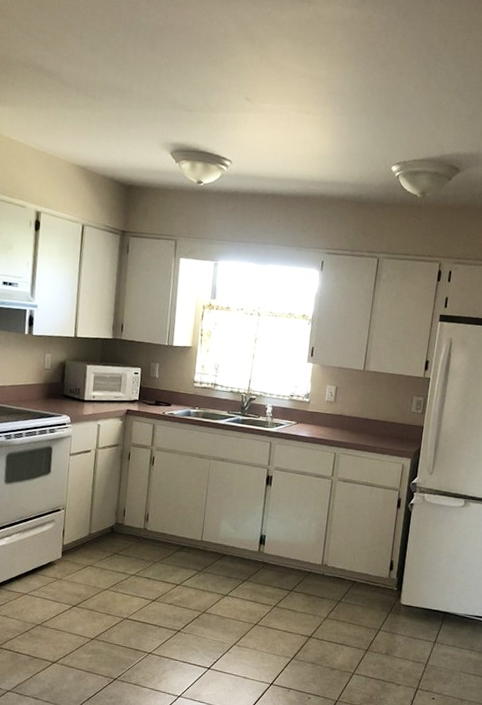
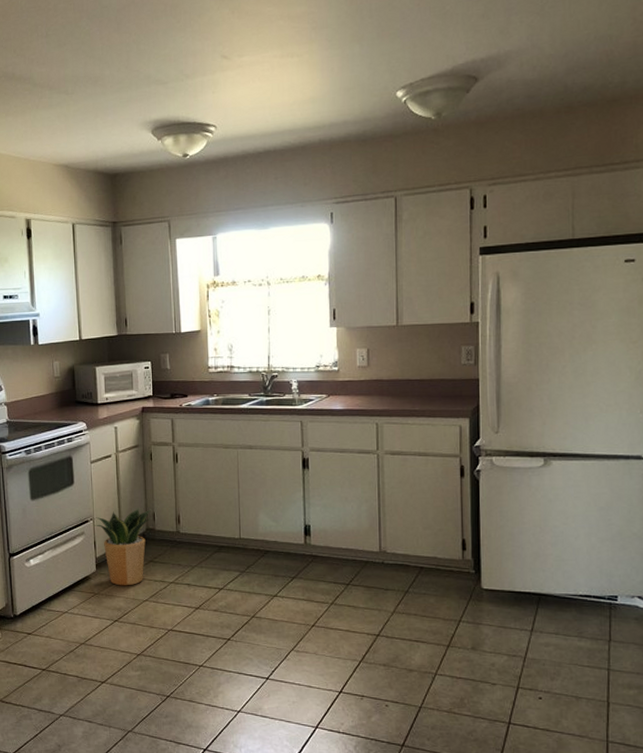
potted plant: none [67,503,123,575] -> present [95,508,153,586]

